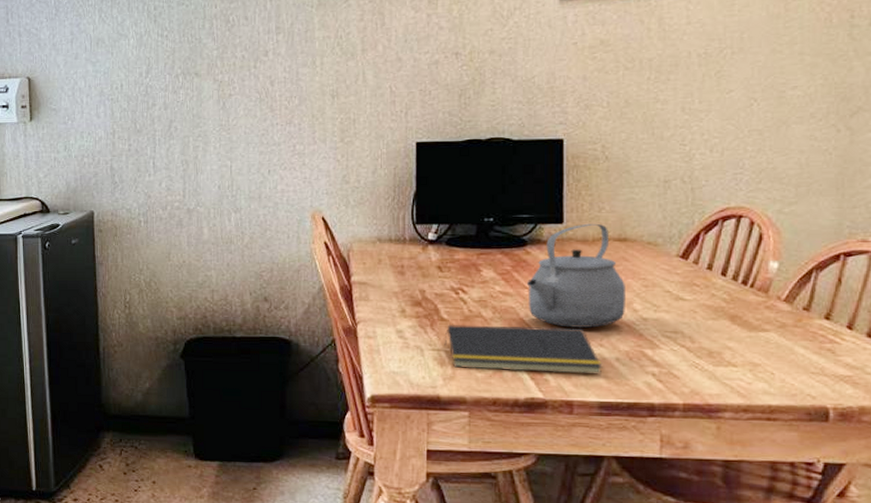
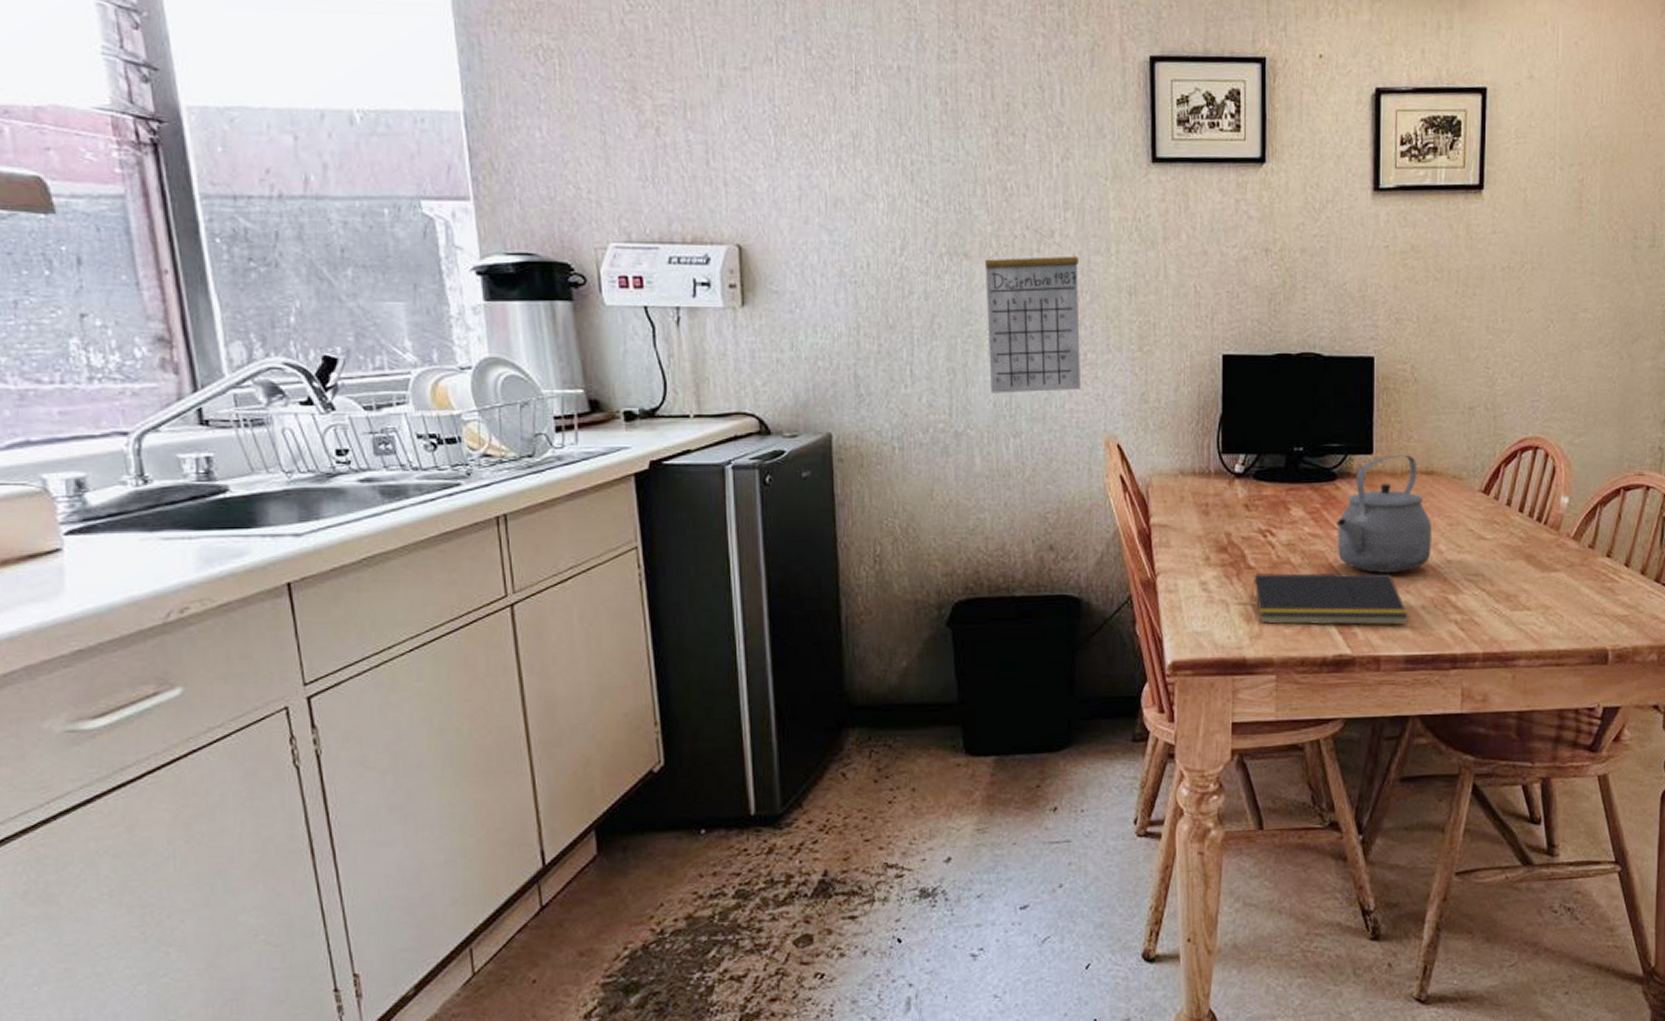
calendar: none [212,49,290,179] -> present [985,227,1080,393]

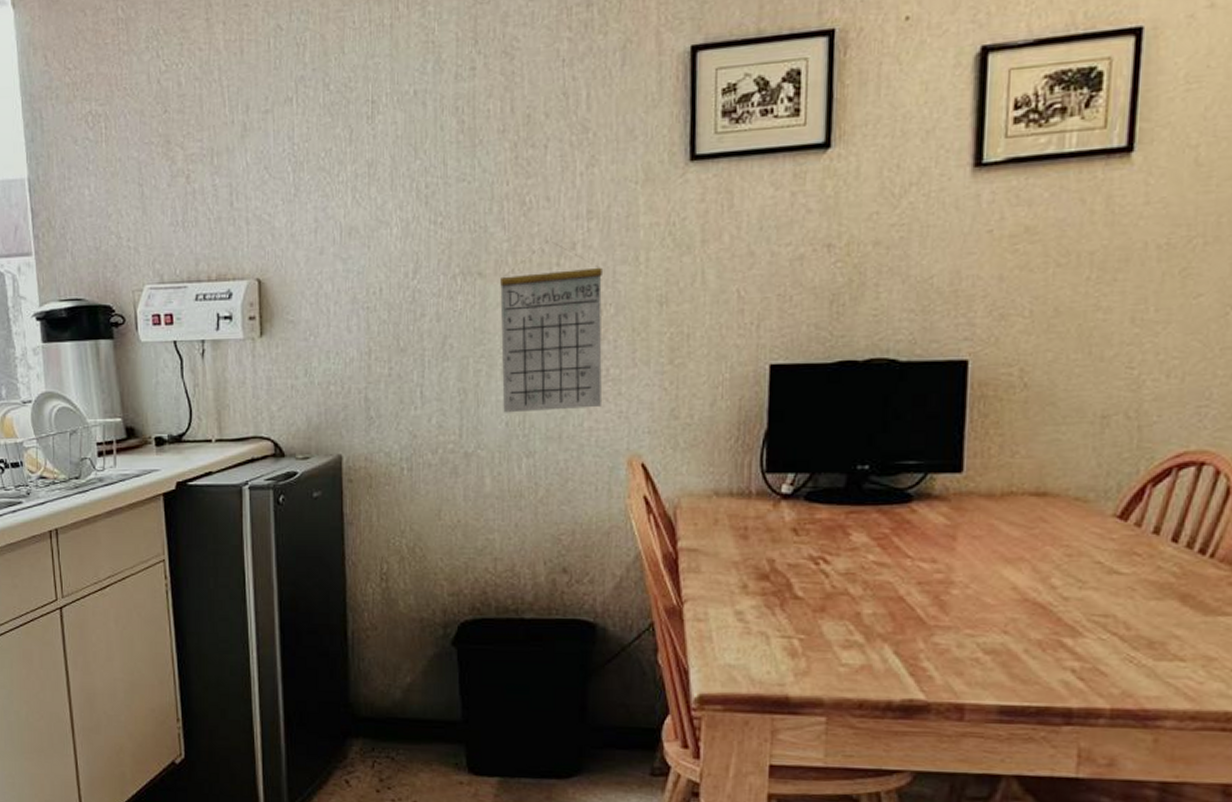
notepad: present [1251,572,1409,626] -> none [797,603,1006,670]
tea kettle: present [1335,454,1431,573] -> none [909,472,1042,609]

